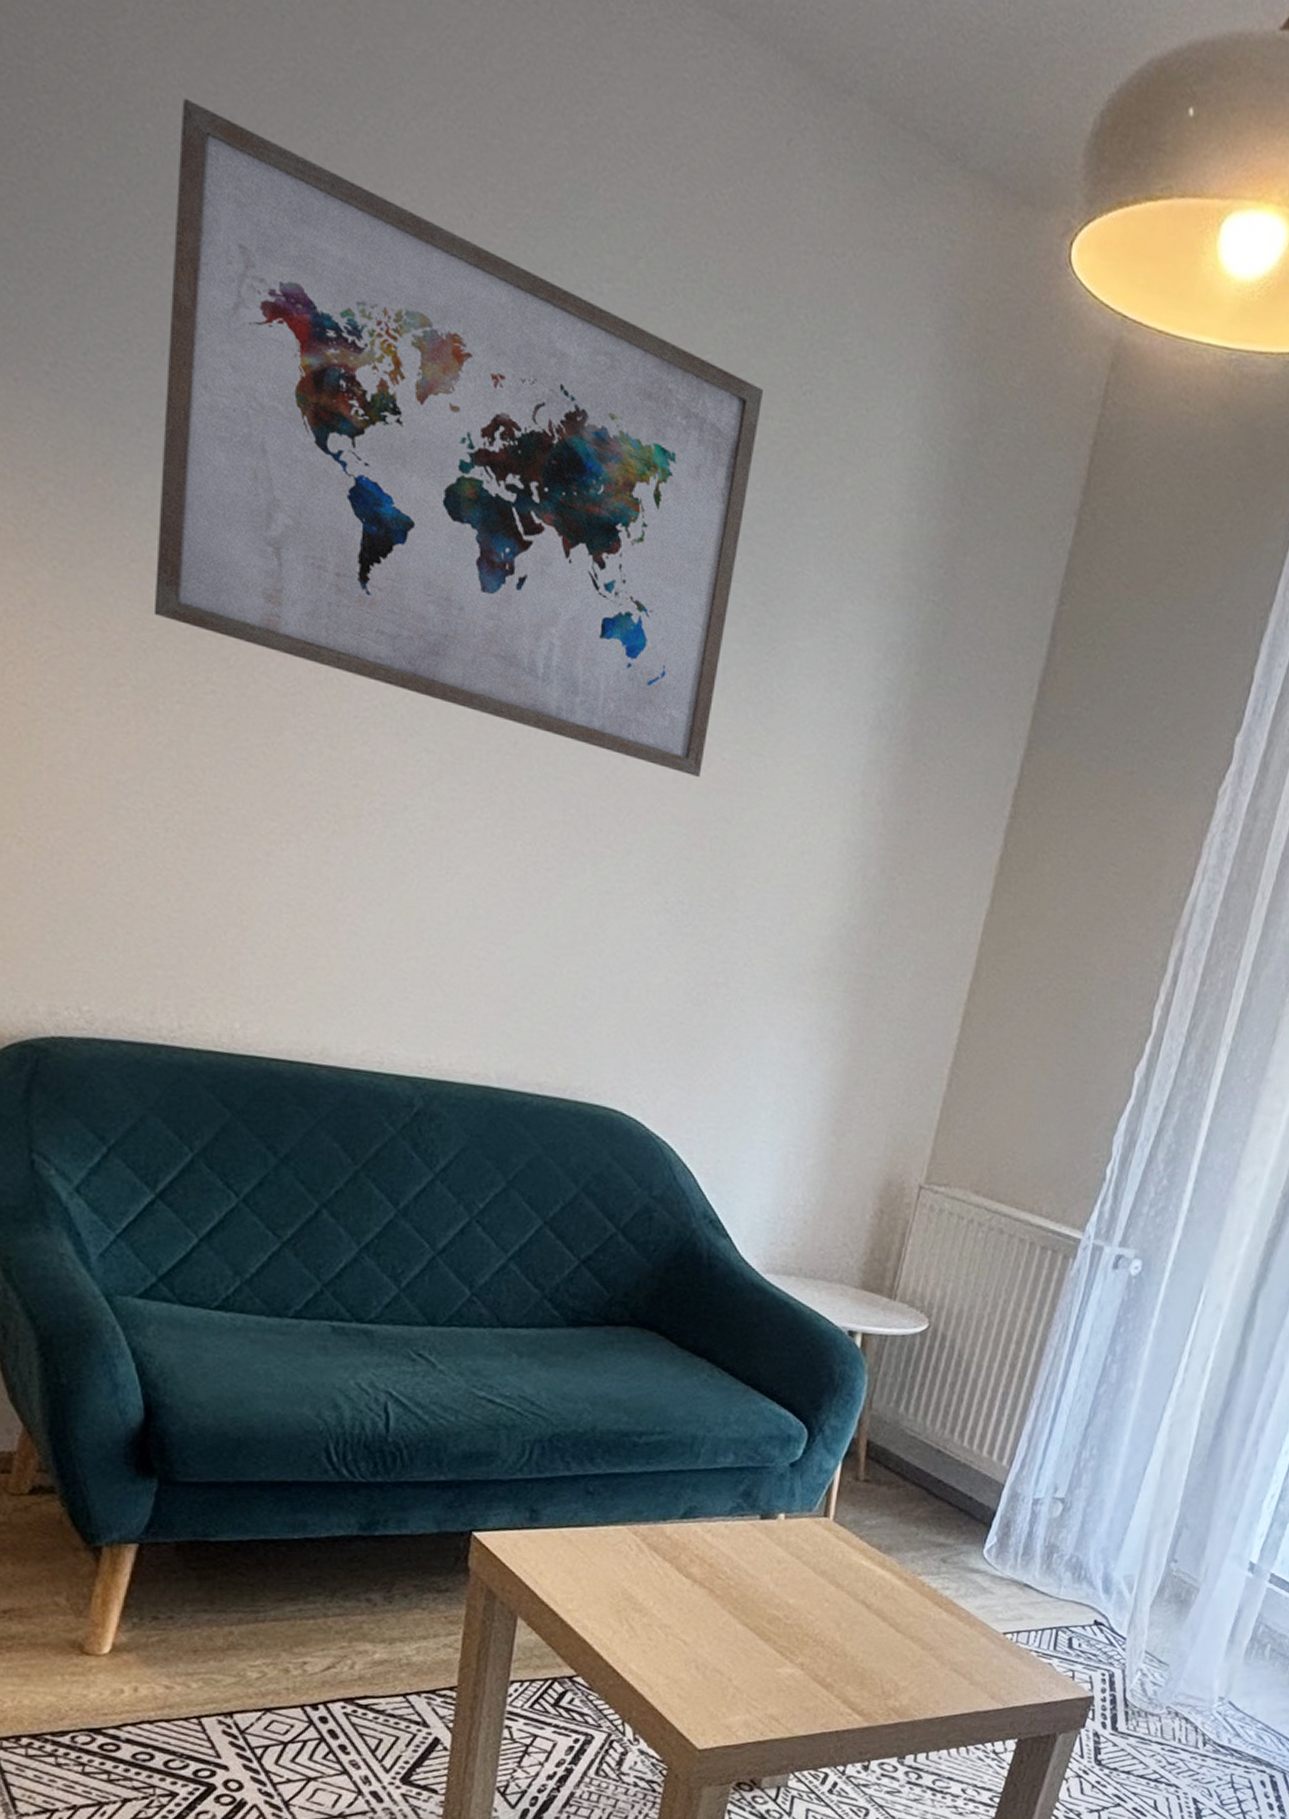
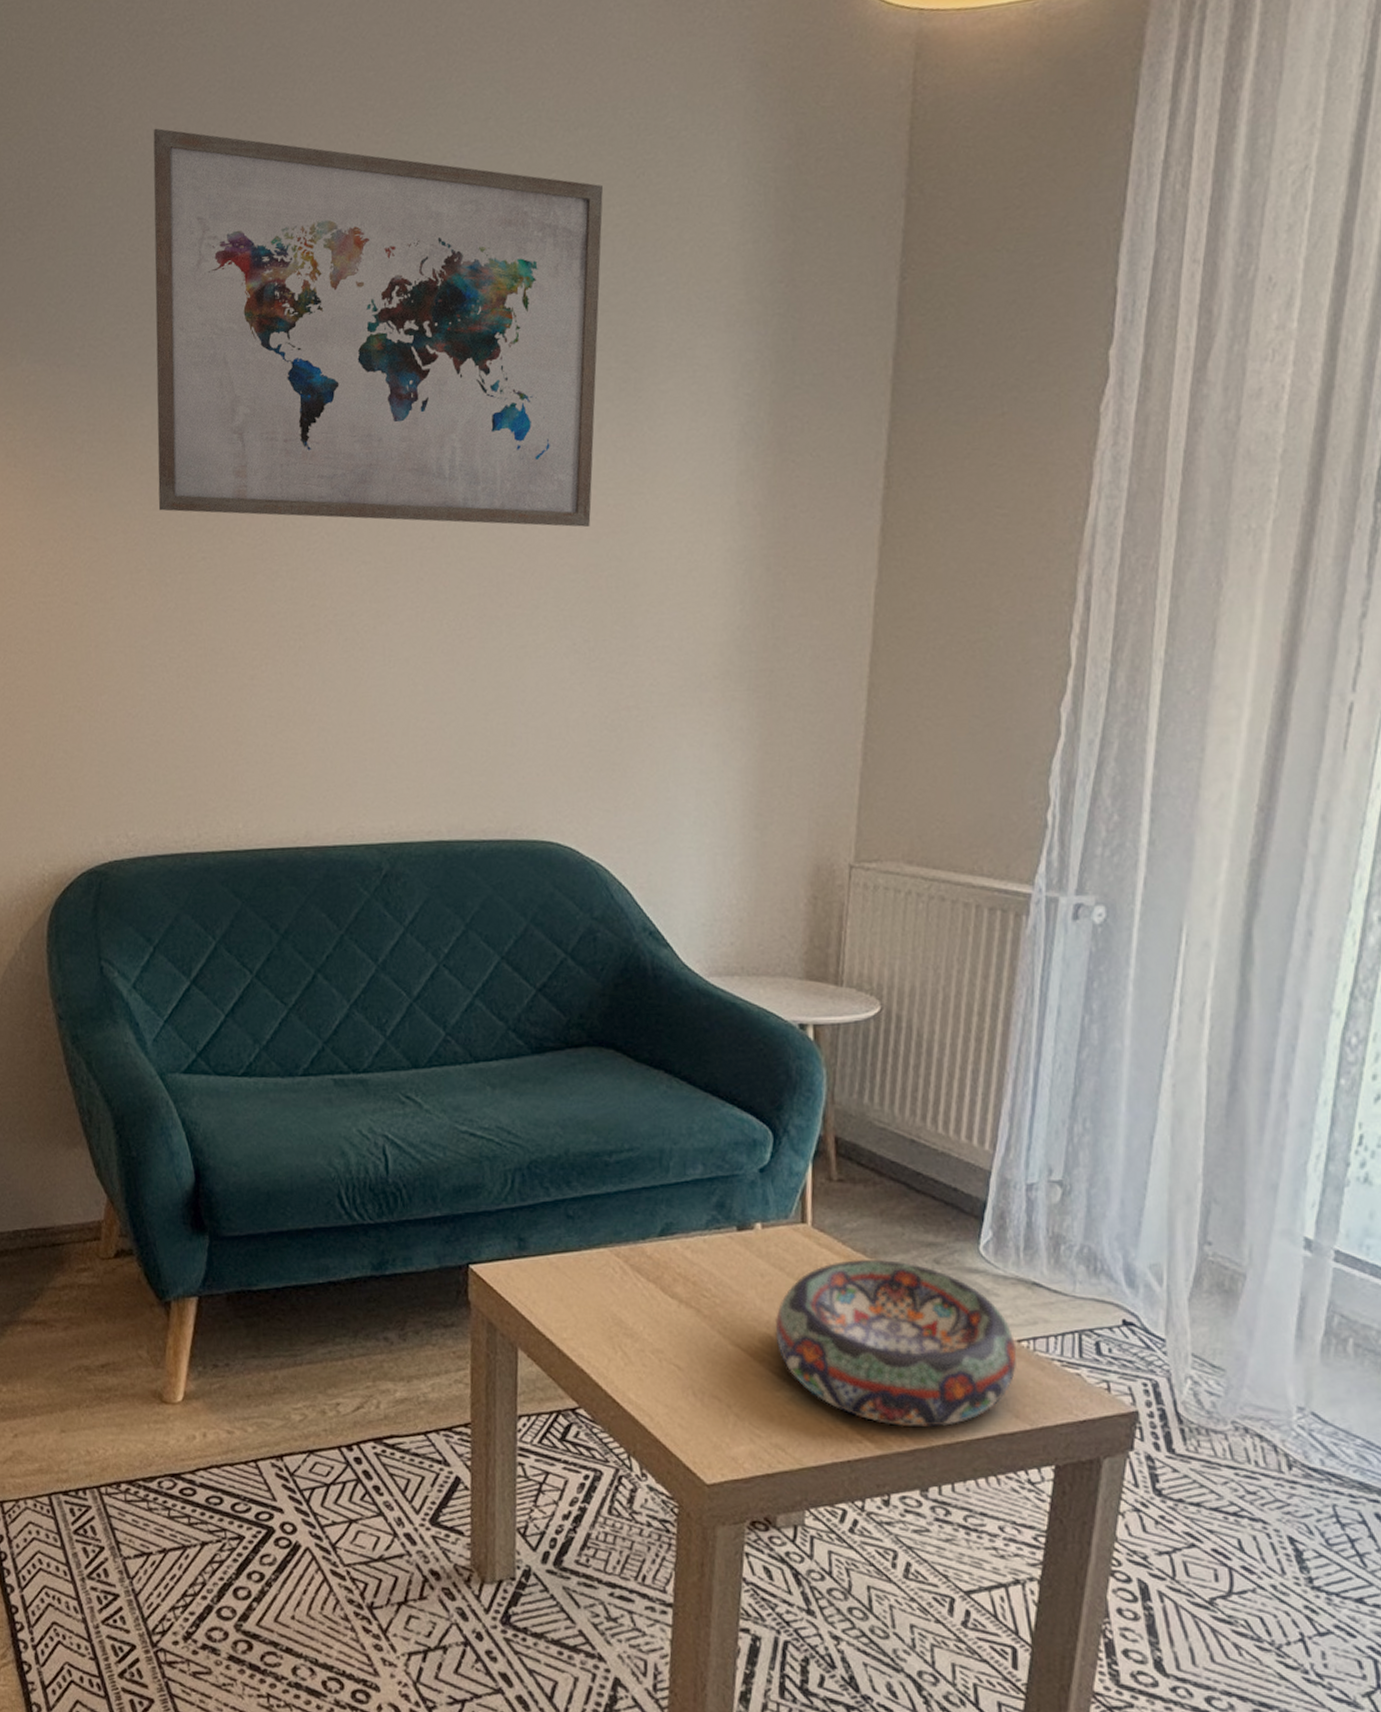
decorative bowl: none [783,1553,1002,1705] -> present [774,1259,1017,1428]

